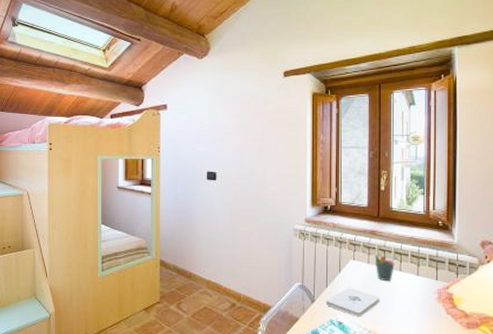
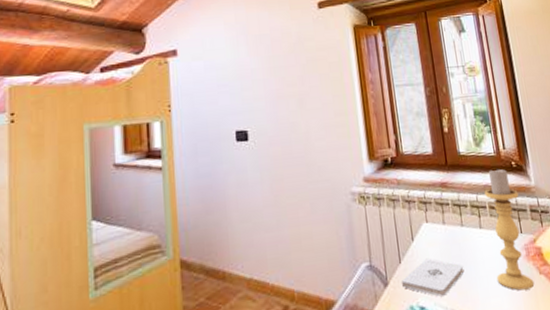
pen holder: present [374,254,396,282] -> none [449,208,474,244]
candle holder: none [407,224,441,324] -> present [484,167,535,291]

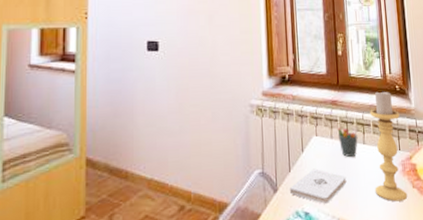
pen holder: none [449,208,474,244] -> present [337,125,358,158]

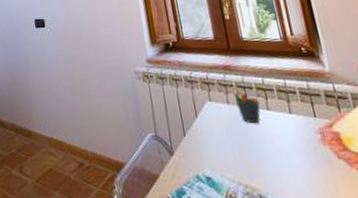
notepad: present [289,168,347,204] -> none [186,133,252,170]
candle holder: present [370,90,408,202] -> none [271,53,333,173]

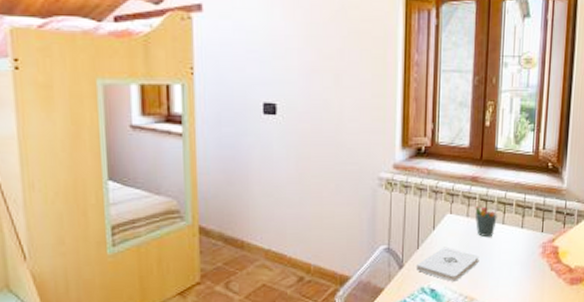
notepad: none [186,133,252,170] -> present [416,246,479,282]

